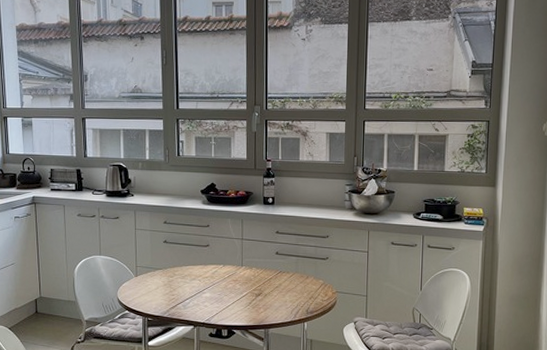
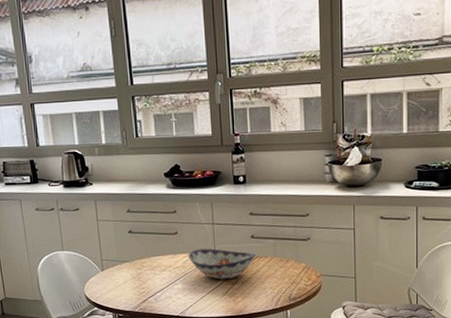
decorative bowl: none [217,261,280,291] -> present [187,248,257,280]

